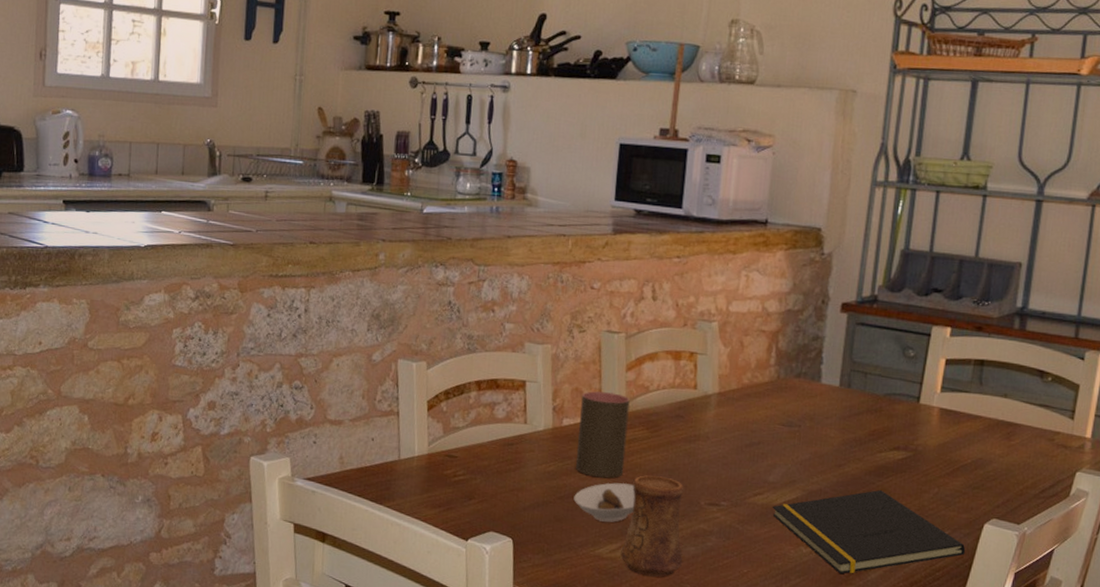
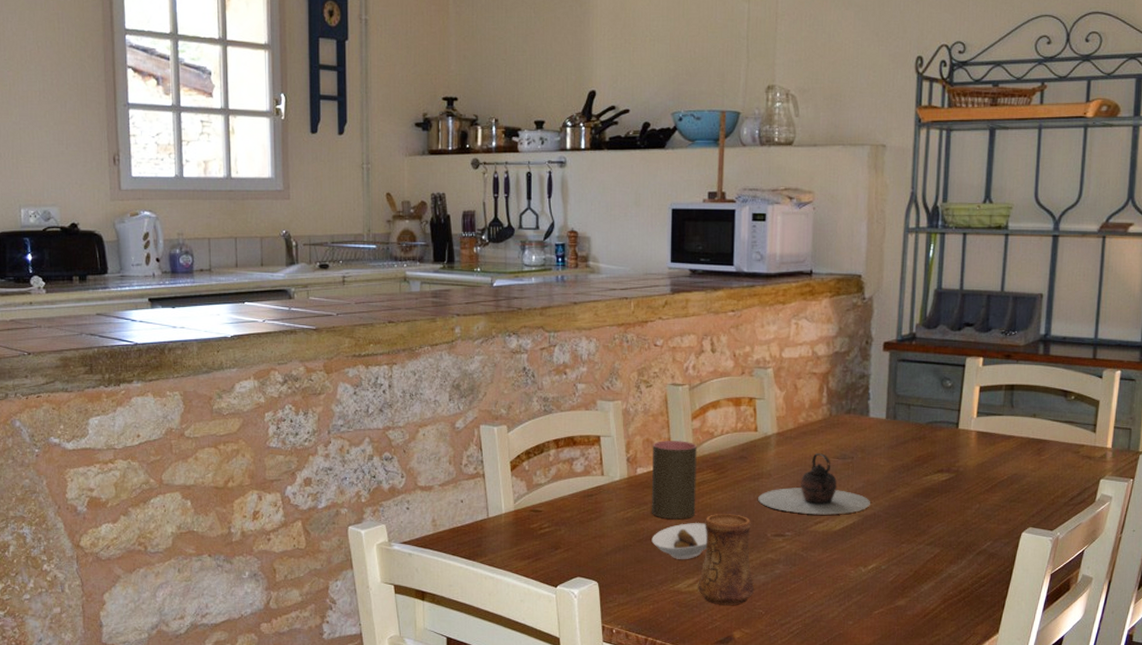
teapot: none [693,418,817,487] -> present [758,453,870,515]
notepad: present [772,490,966,575] -> none [832,510,1007,589]

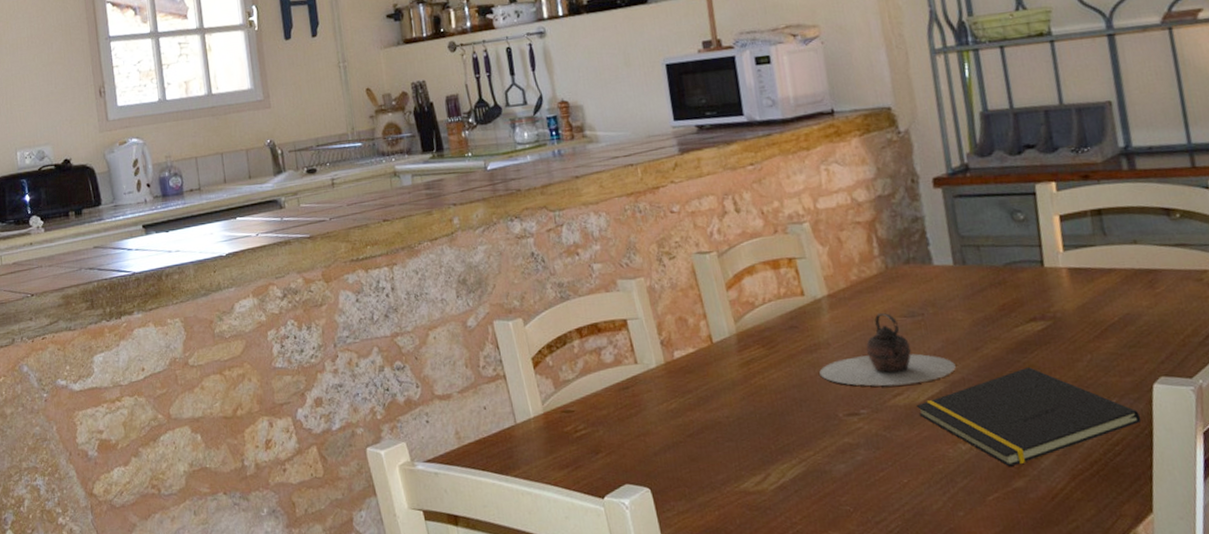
cup: present [651,441,697,520] -> none [687,315,750,407]
saucer: present [651,523,708,559] -> none [703,408,770,454]
cup: present [698,513,755,605] -> none [762,393,836,504]
notepad: none [832,510,1007,589] -> present [916,367,1142,467]

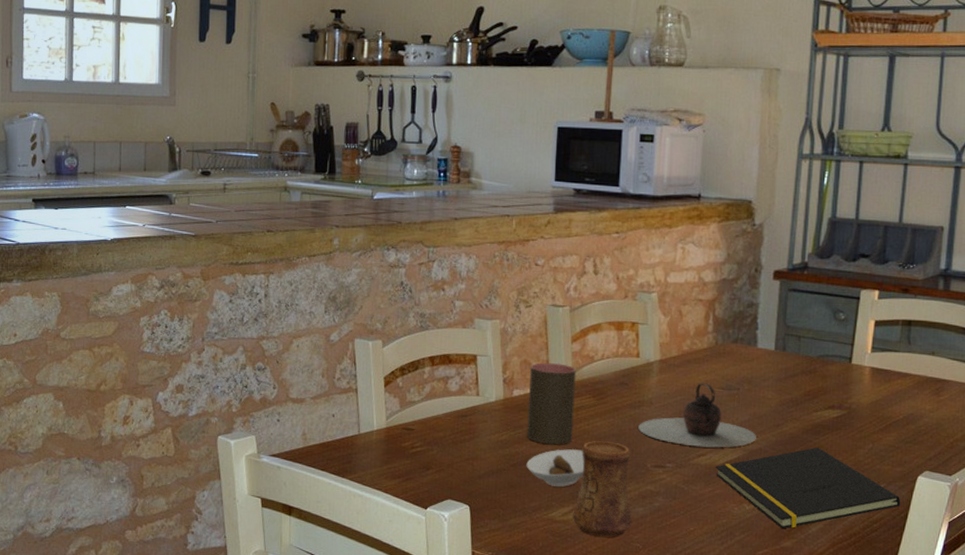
cup: none [687,315,750,407] -> present [526,363,576,445]
saucer: none [703,408,770,454] -> present [526,449,585,487]
cup: none [762,393,836,504] -> present [573,440,632,537]

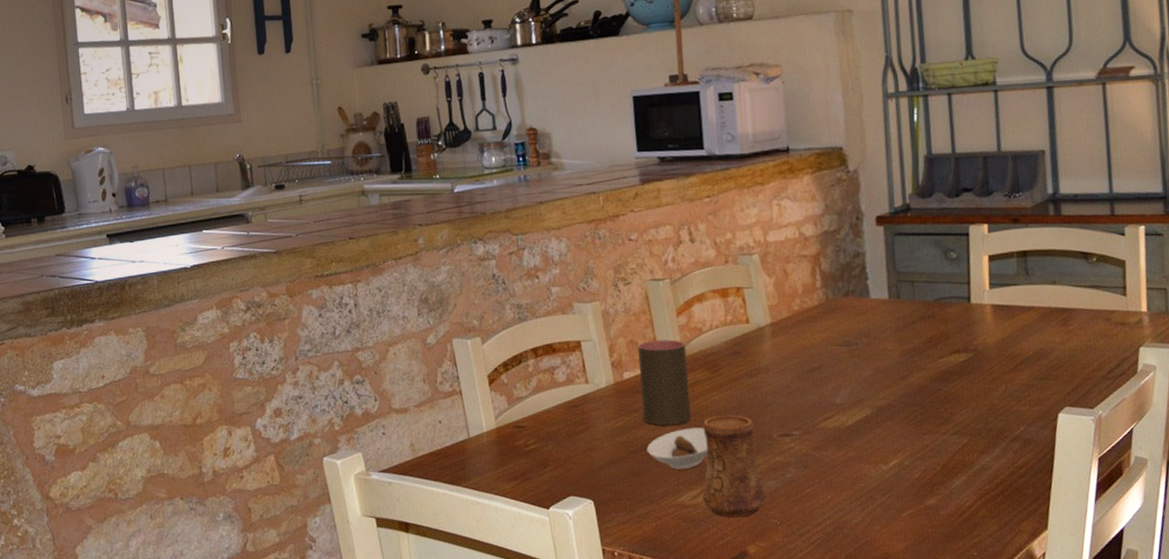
teapot: present [638,383,756,448] -> none [758,342,883,410]
notepad: present [715,447,901,529] -> none [844,396,1045,486]

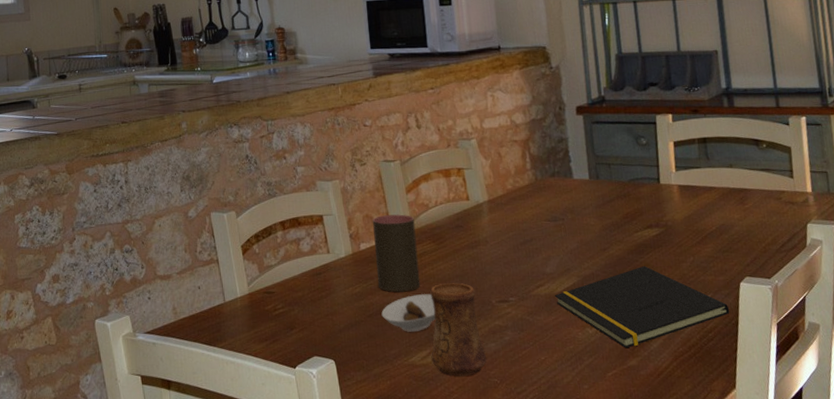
notepad: none [844,396,1045,486] -> present [554,266,730,349]

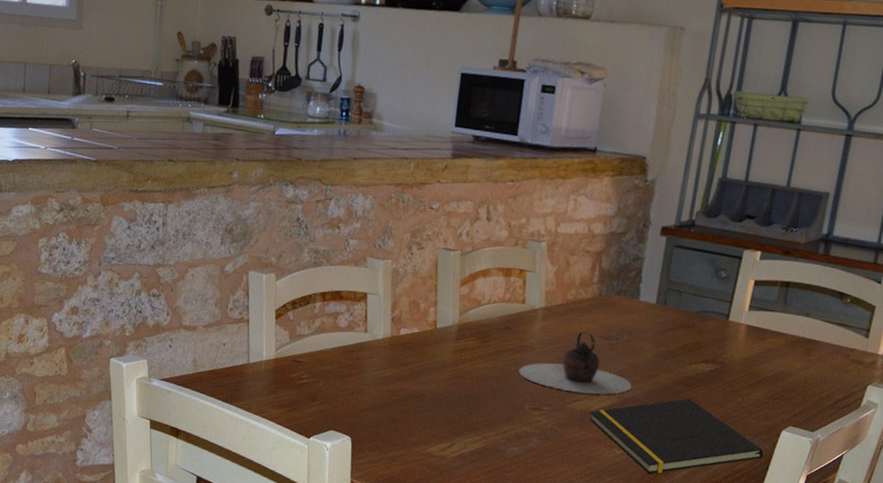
cup: present [372,214,421,292] -> none [410,304,463,384]
saucer: present [381,294,435,332] -> none [408,388,465,424]
cup: present [430,282,487,376] -> none [449,381,510,474]
teapot: none [478,217,587,278] -> present [519,331,632,395]

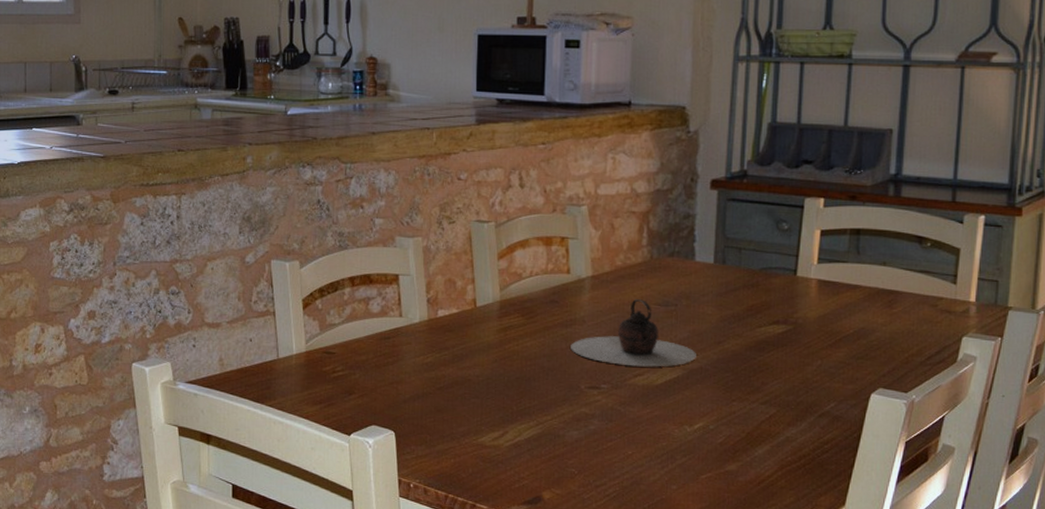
notepad: present [589,398,764,474] -> none [653,365,853,452]

